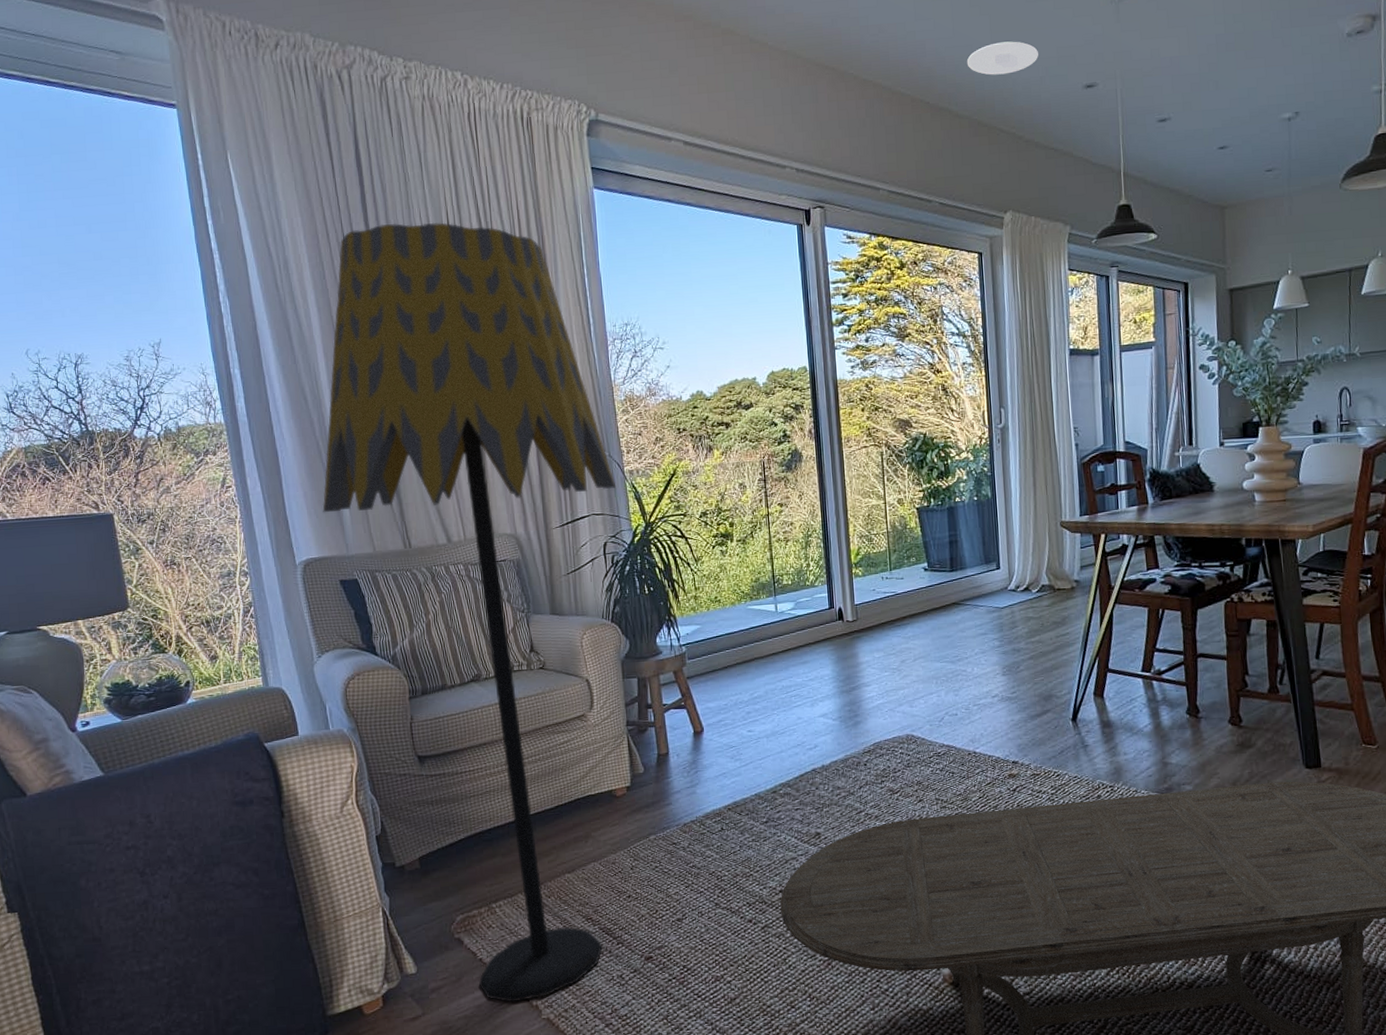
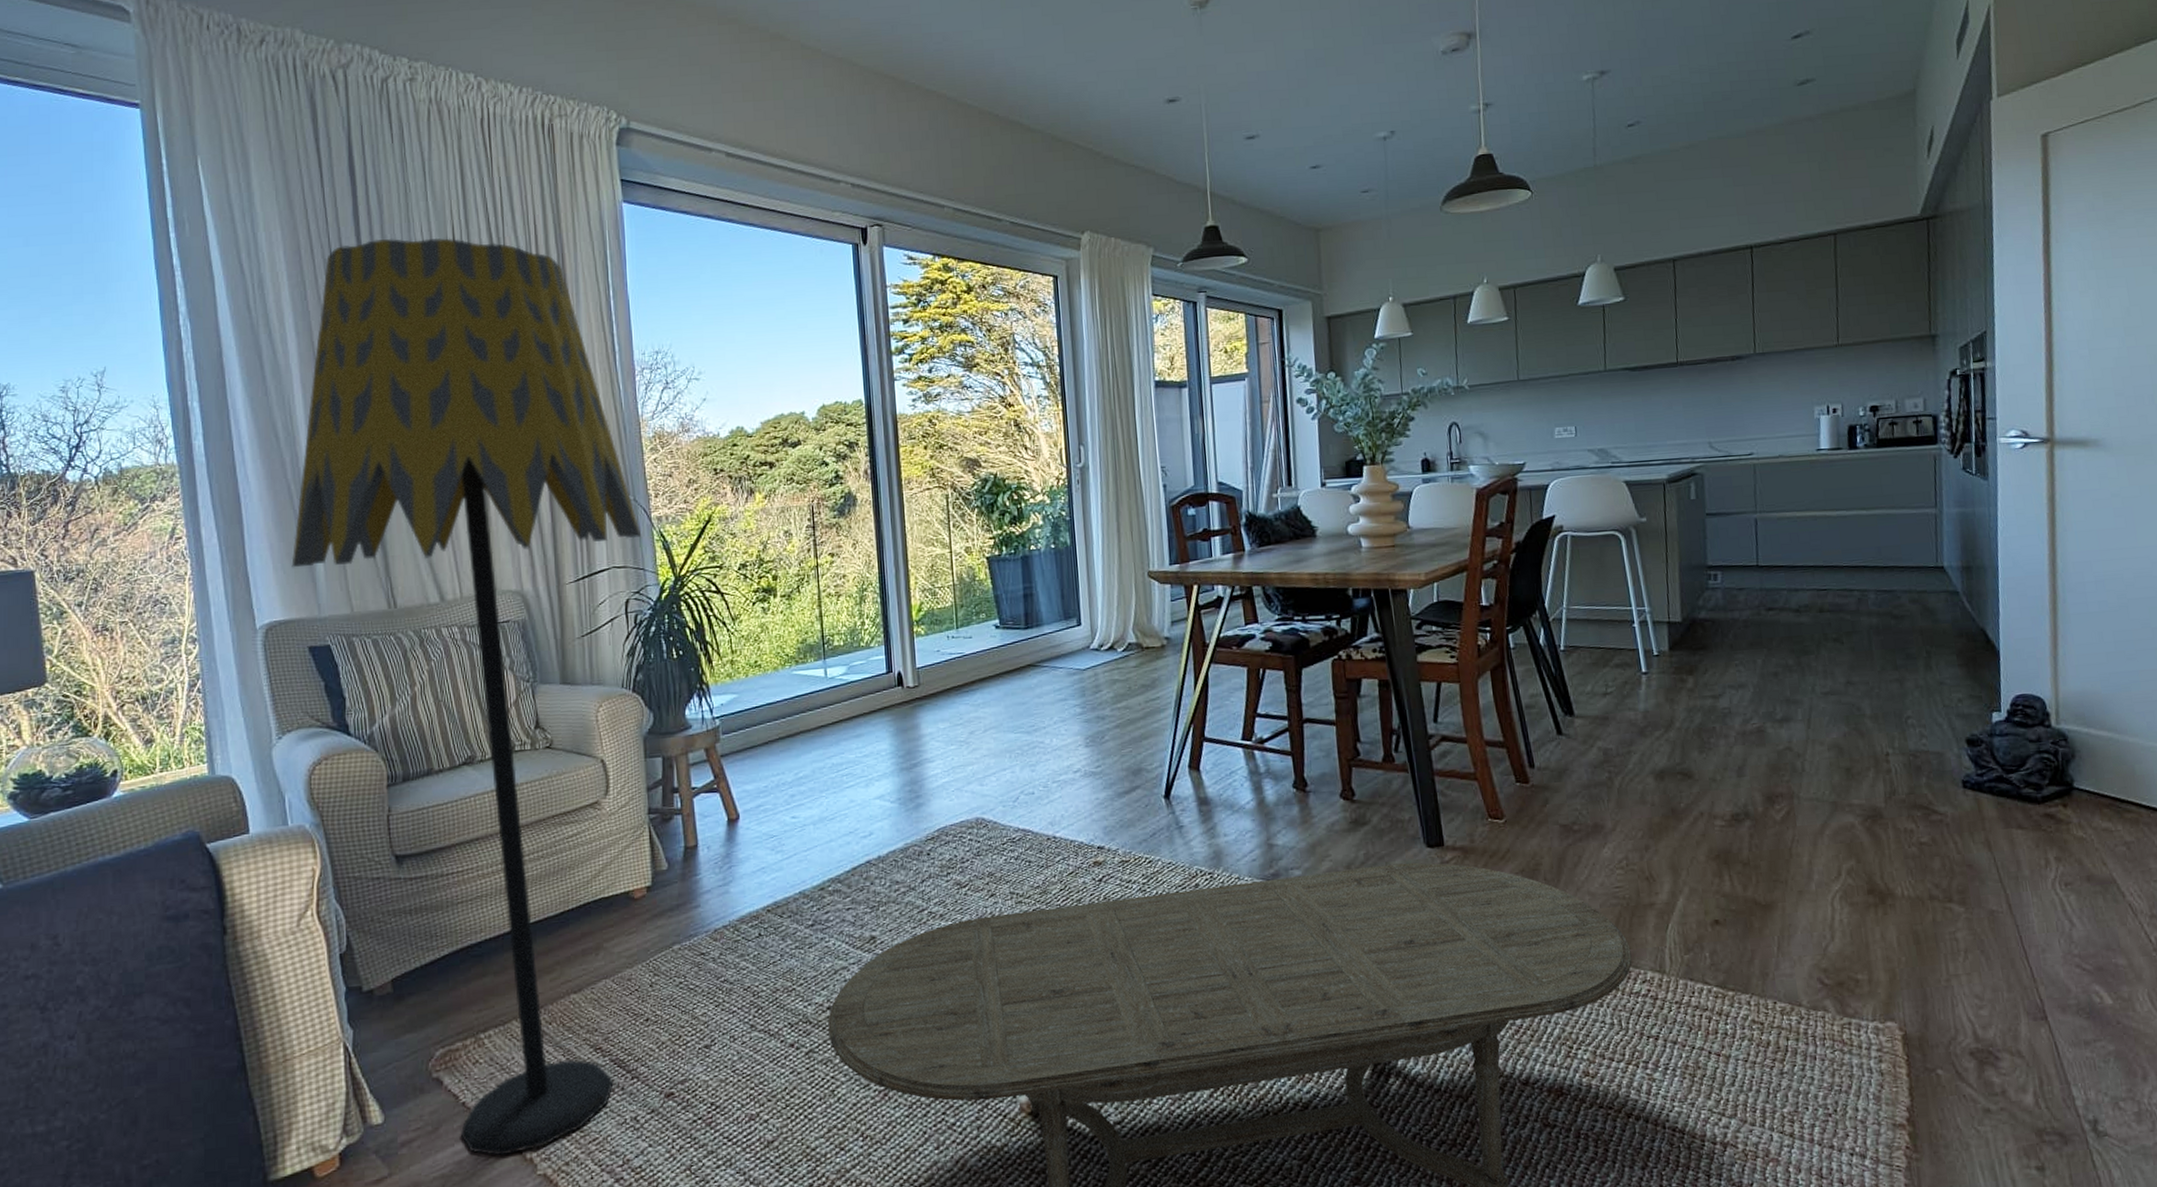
recessed light: present [966,41,1038,75] -> none [1039,52,1116,88]

